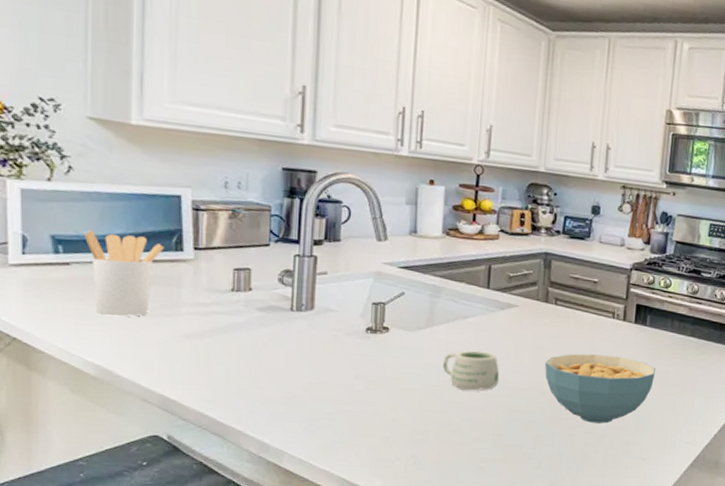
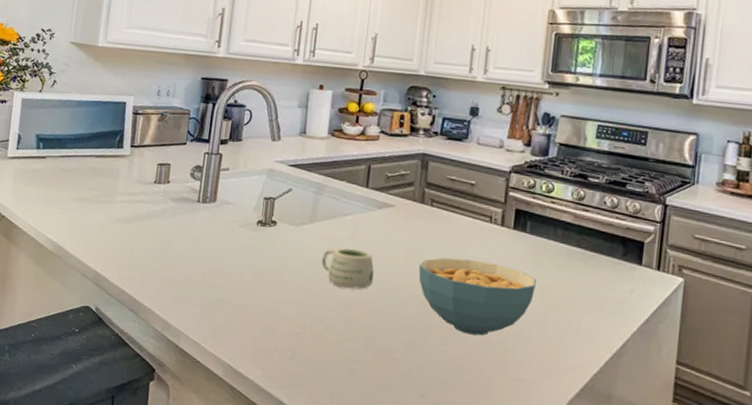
utensil holder: present [85,230,164,317] -> none [58,130,110,202]

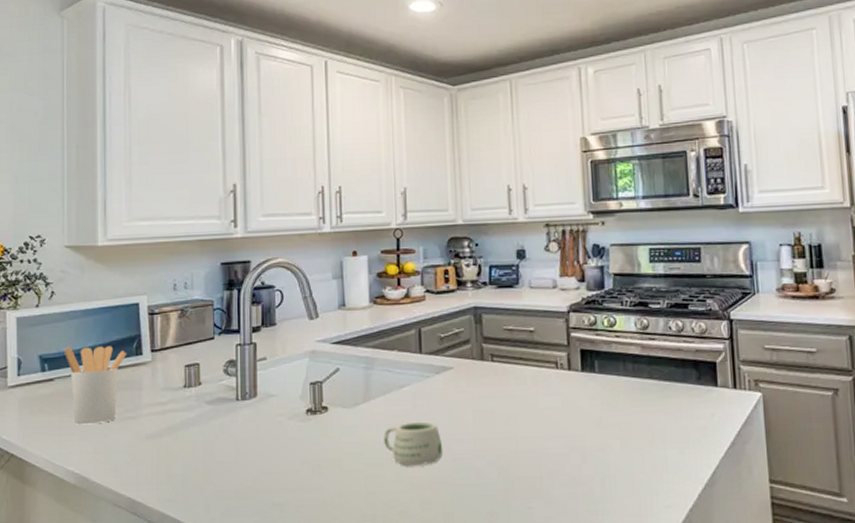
utensil holder: none [58,130,110,202] -> present [65,346,127,425]
cereal bowl: present [418,257,536,336] -> none [489,411,614,492]

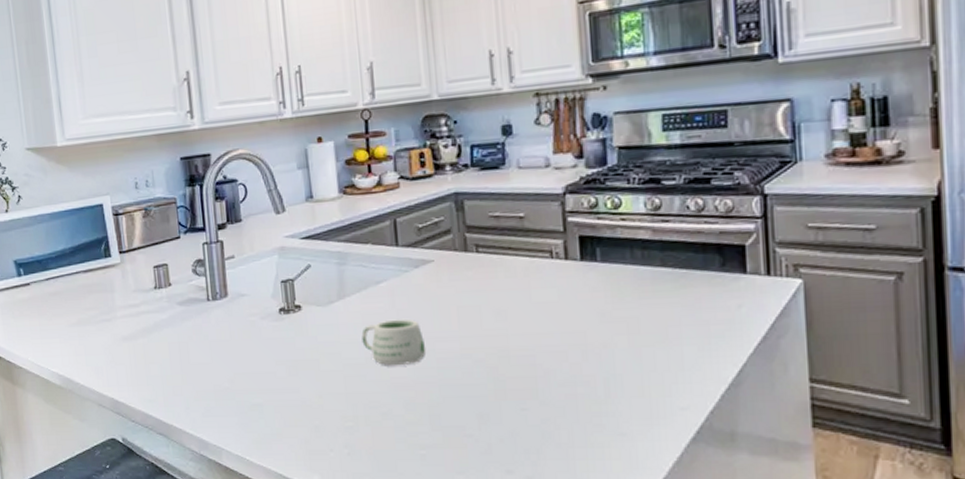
utensil holder: present [65,346,127,425] -> none [37,249,96,328]

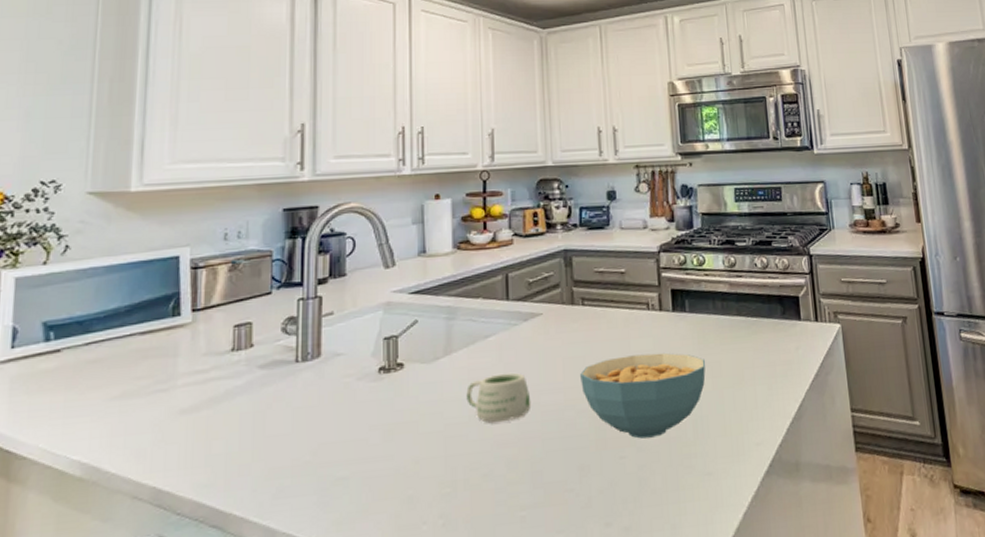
cereal bowl: none [476,305,620,392] -> present [580,352,706,439]

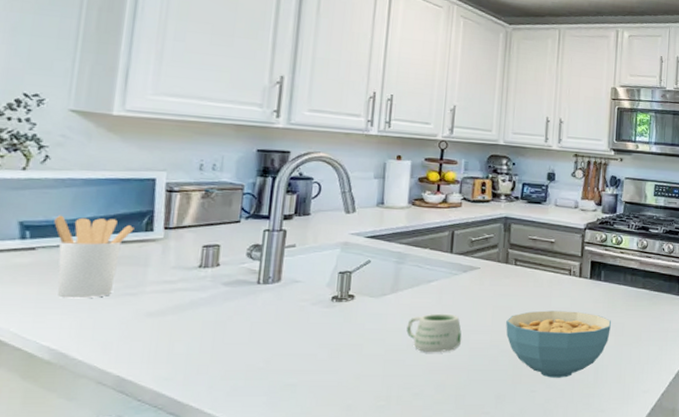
utensil holder: none [78,307,161,404] -> present [54,215,135,299]

